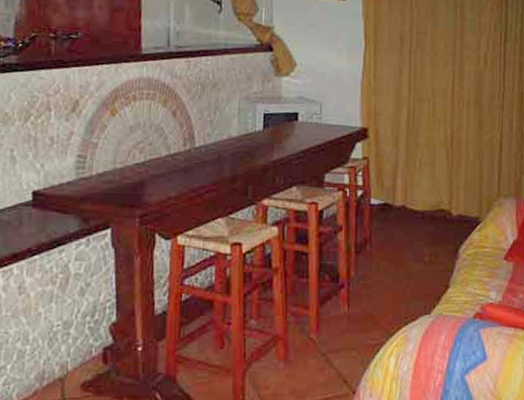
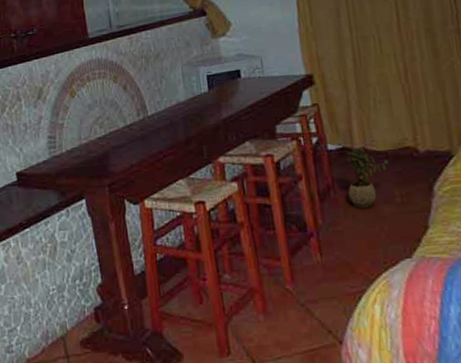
potted plant: none [383,204,423,263] -> present [346,147,388,208]

